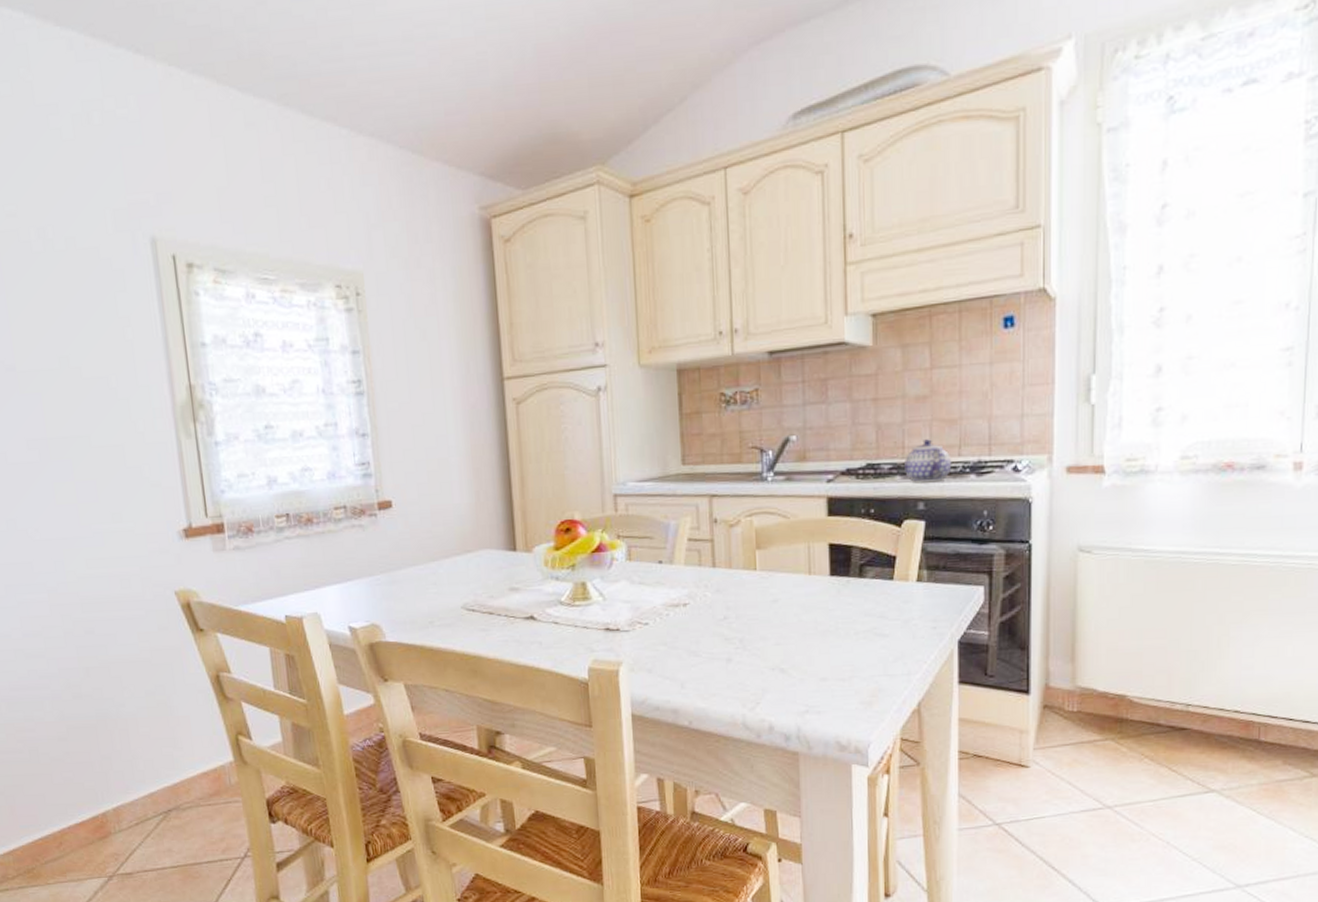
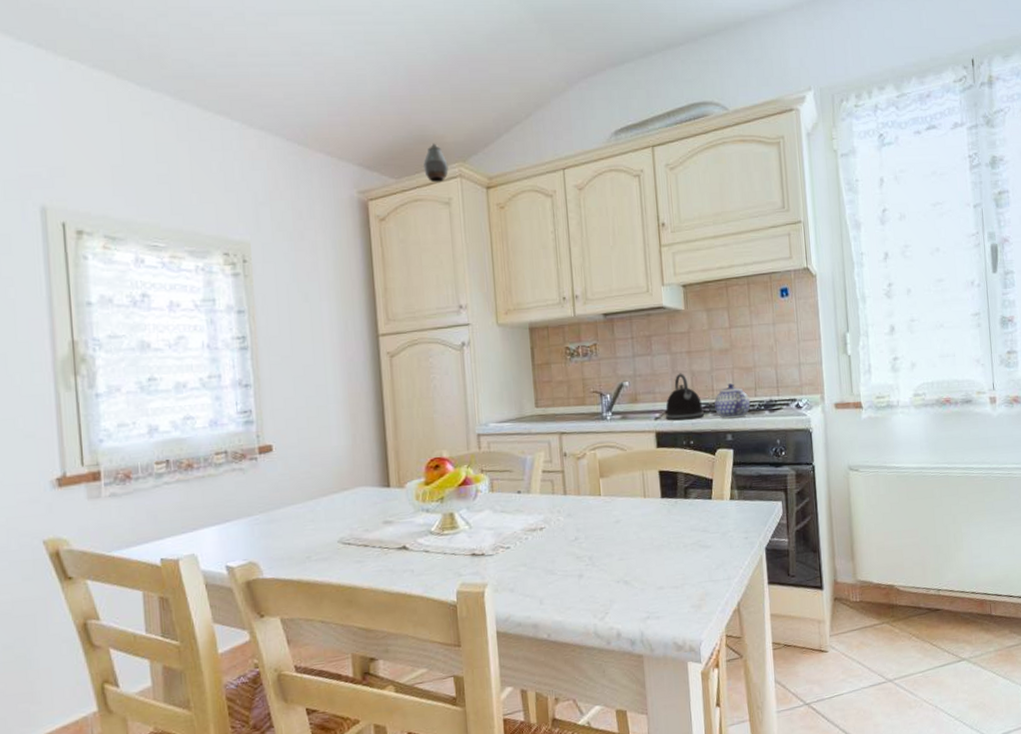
decorative jar: none [554,142,584,193] -> present [423,143,449,183]
kettle: none [841,425,890,485] -> present [665,373,704,421]

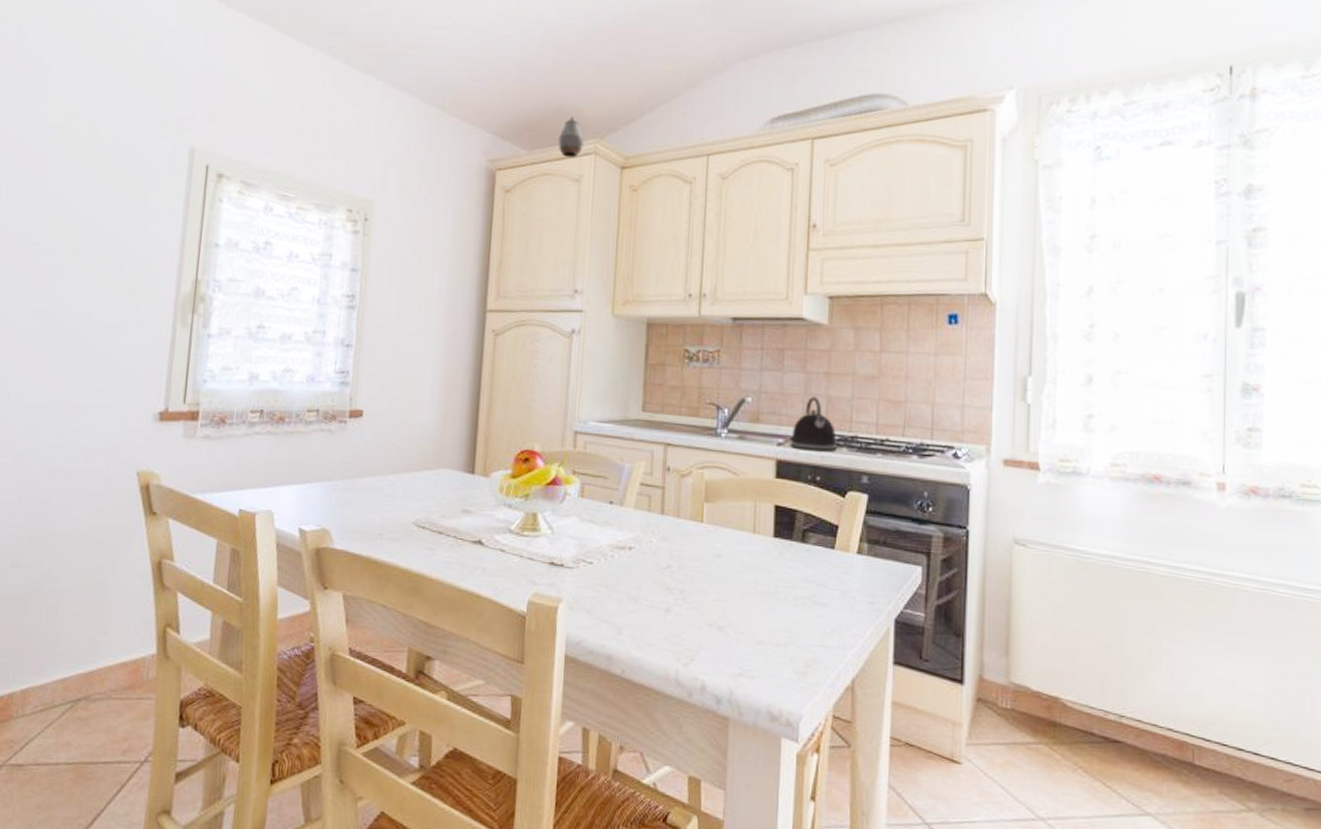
teapot: present [714,383,751,419] -> none [851,417,896,459]

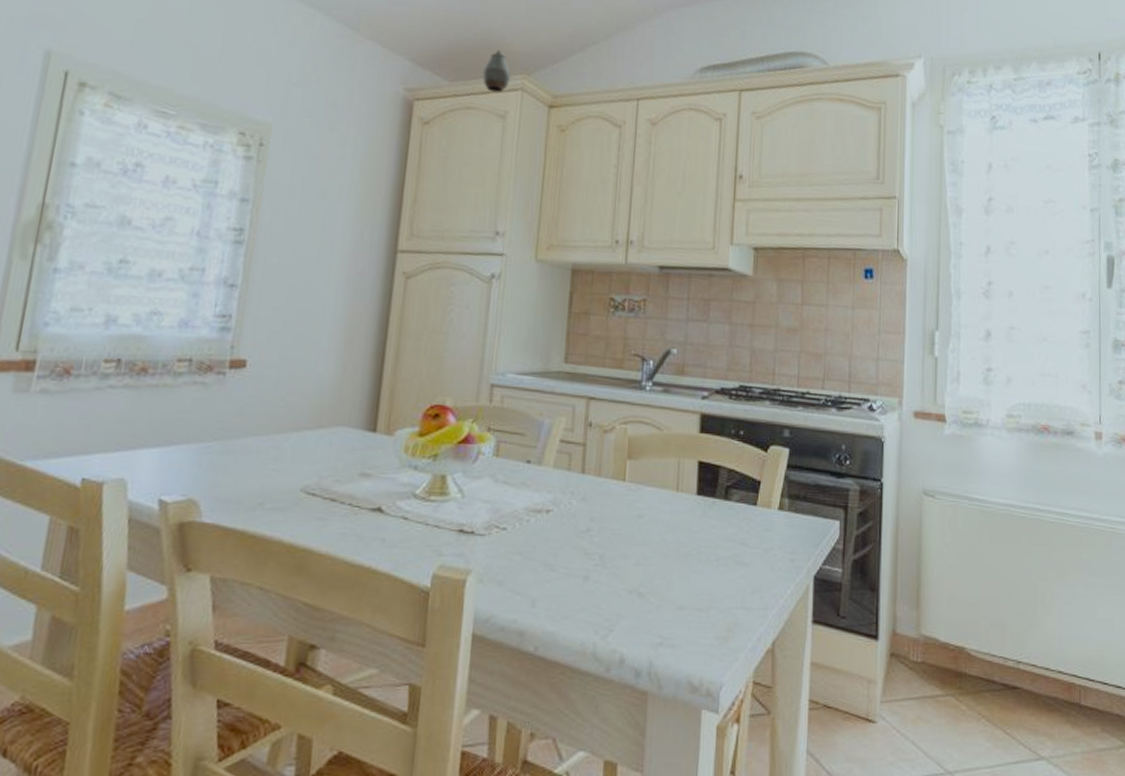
kettle: present [791,396,837,453] -> none [715,348,760,407]

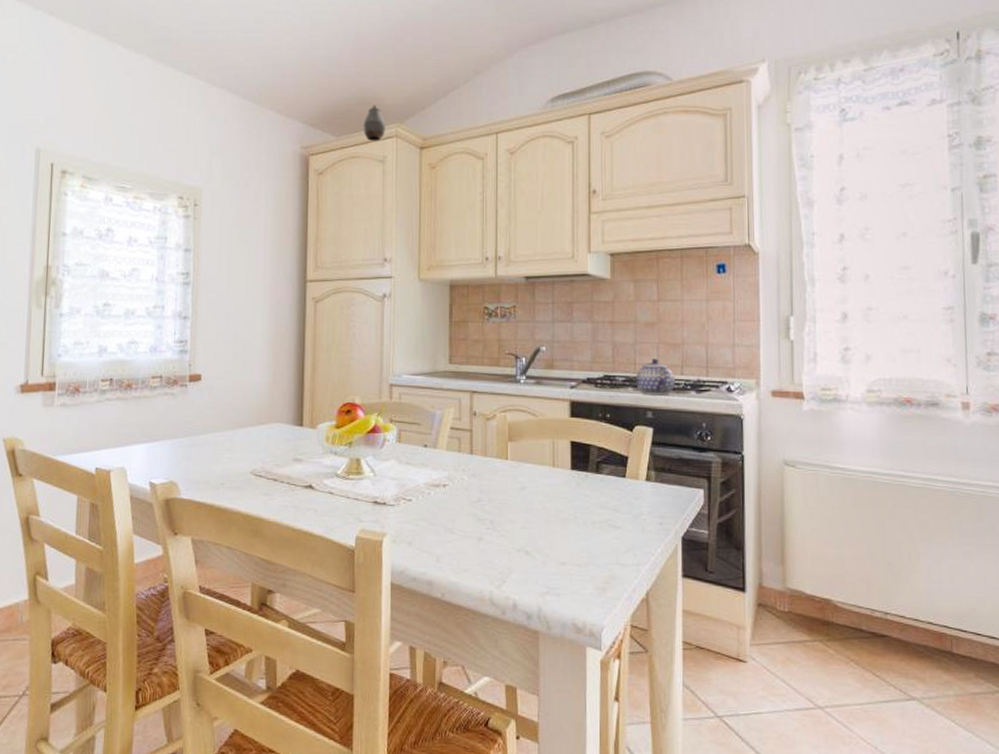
teapot: none [774,369,816,412] -> present [636,359,676,395]

